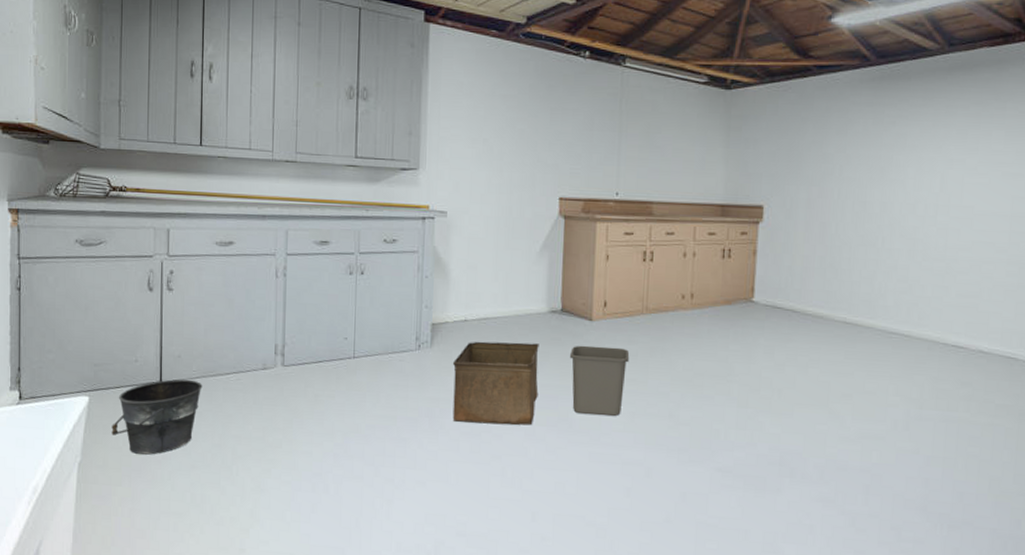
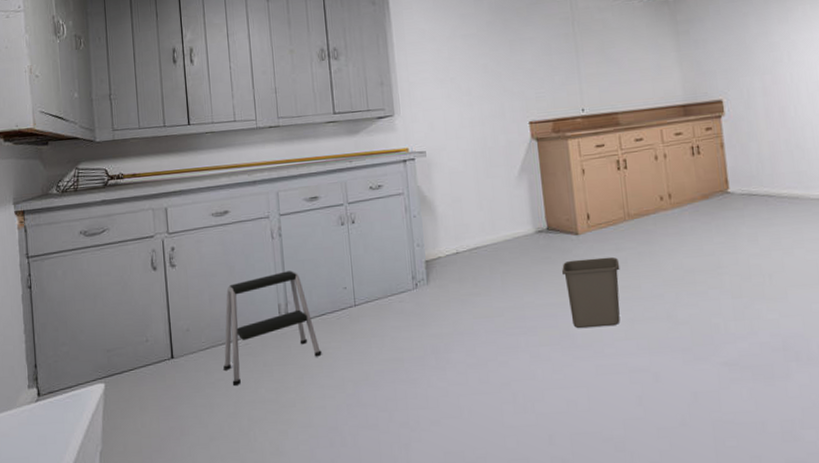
bucket: present [111,379,203,455] -> none [129,351,213,434]
step stool: none [212,312,314,419] -> present [223,271,322,387]
storage bin: present [452,341,539,425] -> none [450,265,538,354]

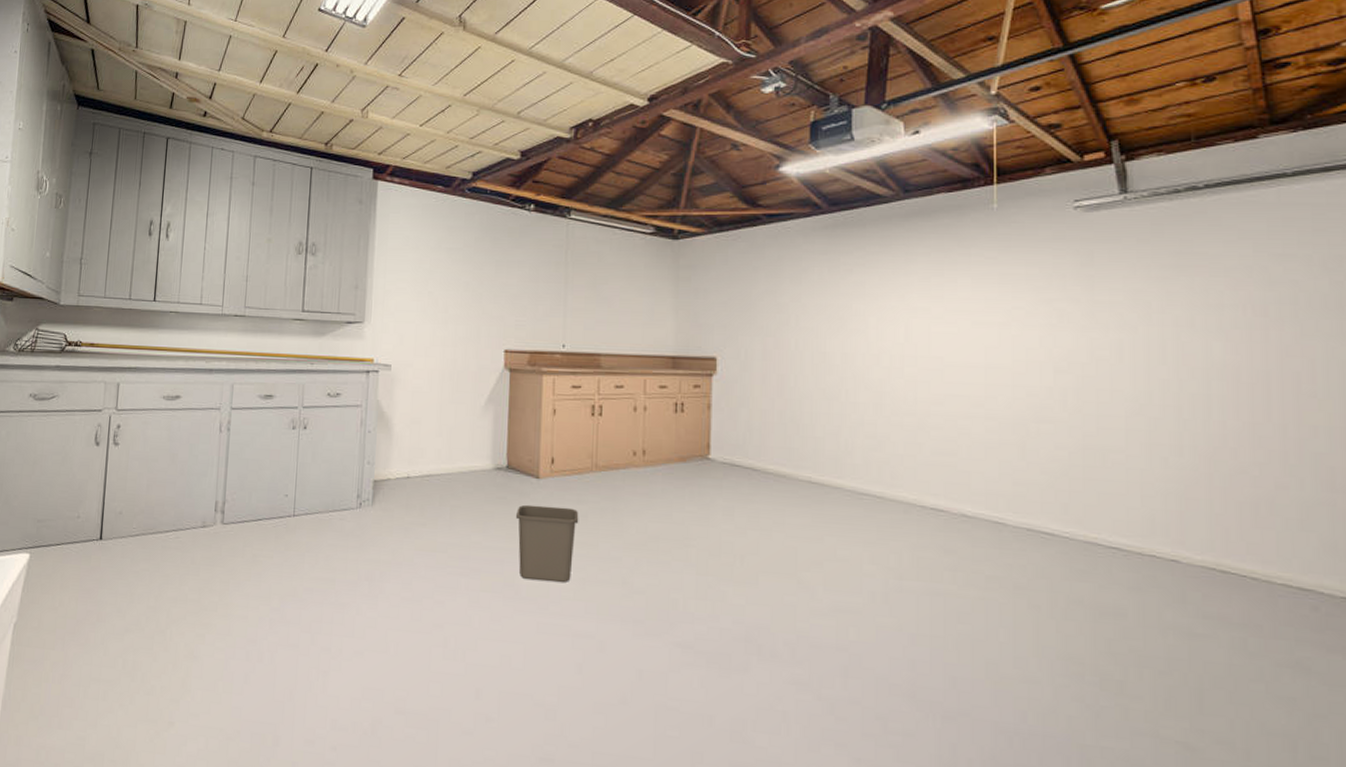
step stool: present [223,271,322,387] -> none [150,468,252,580]

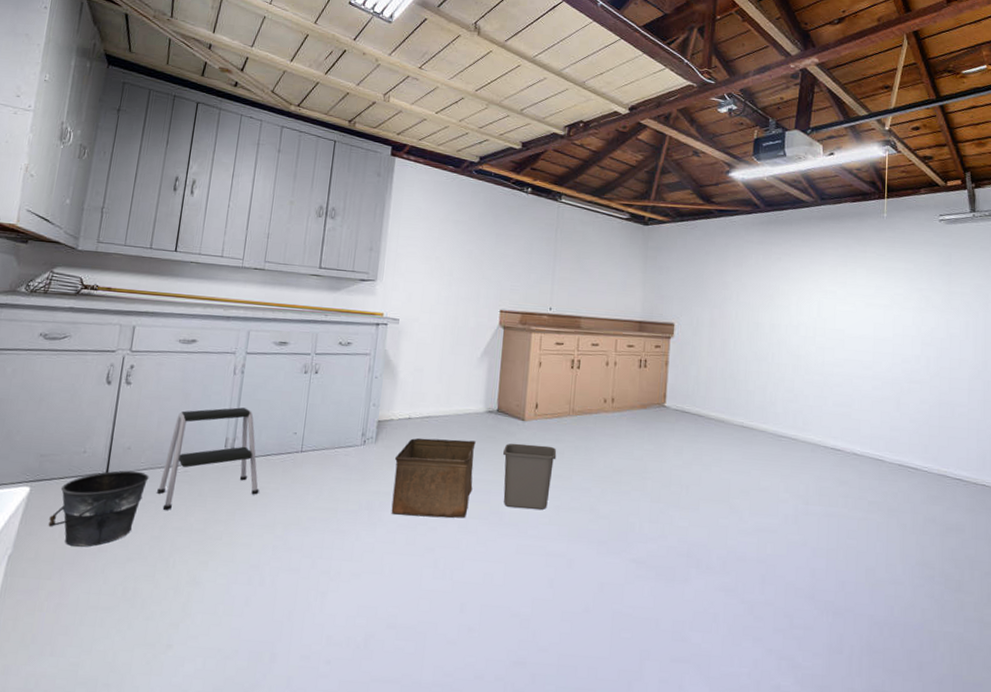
bucket: none [48,536,142,617] -> present [48,470,149,547]
step stool: none [150,468,252,580] -> present [157,407,259,511]
storage bin: none [393,499,484,591] -> present [391,438,476,518]

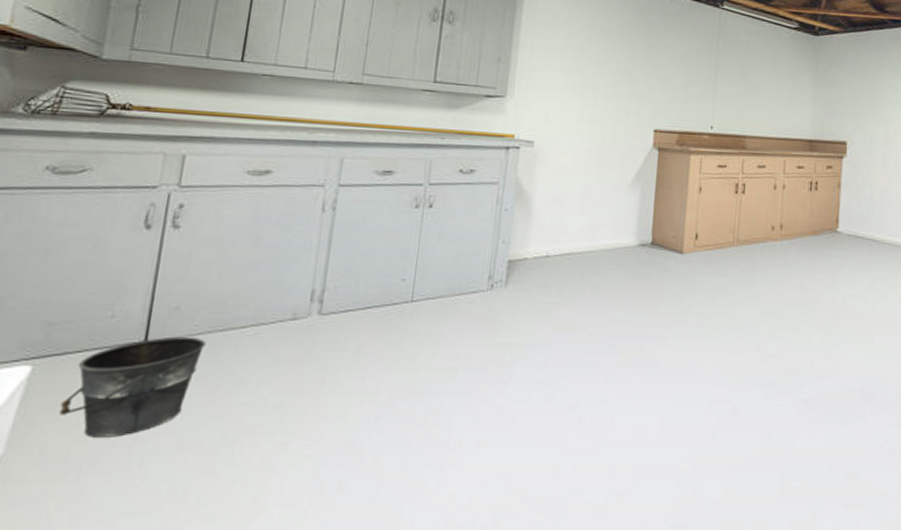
step stool: present [157,407,259,511] -> none [217,251,357,384]
storage bin: present [391,438,476,518] -> none [525,278,627,369]
garbage can: present [503,443,557,510] -> none [658,279,720,352]

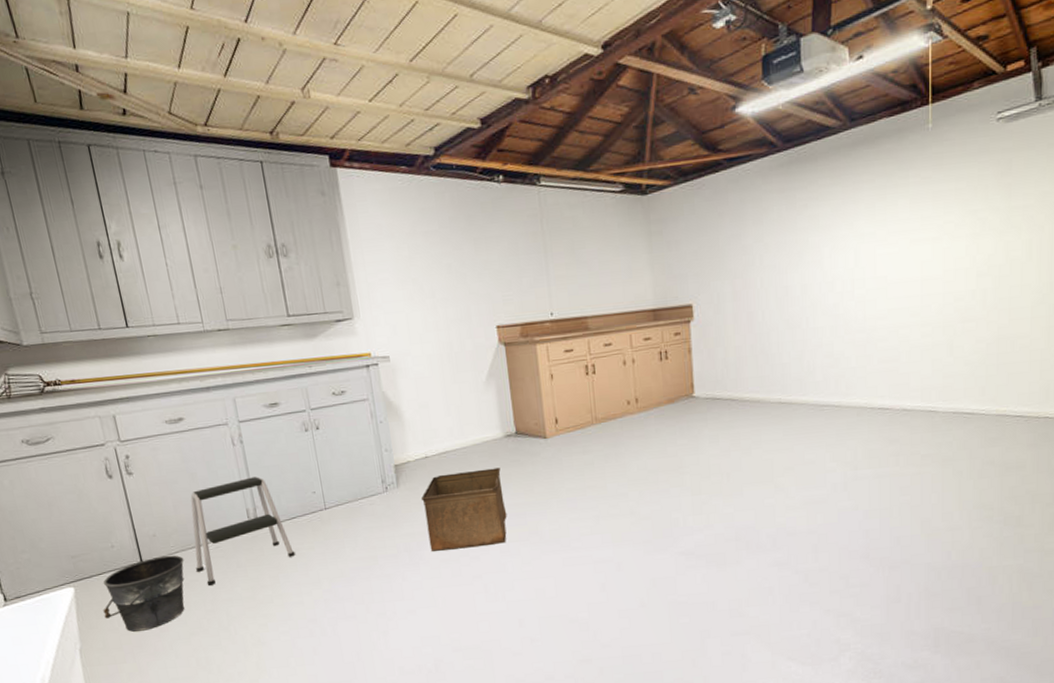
step stool: none [217,251,357,384] -> present [190,476,296,587]
storage bin: none [525,278,627,369] -> present [420,467,507,551]

